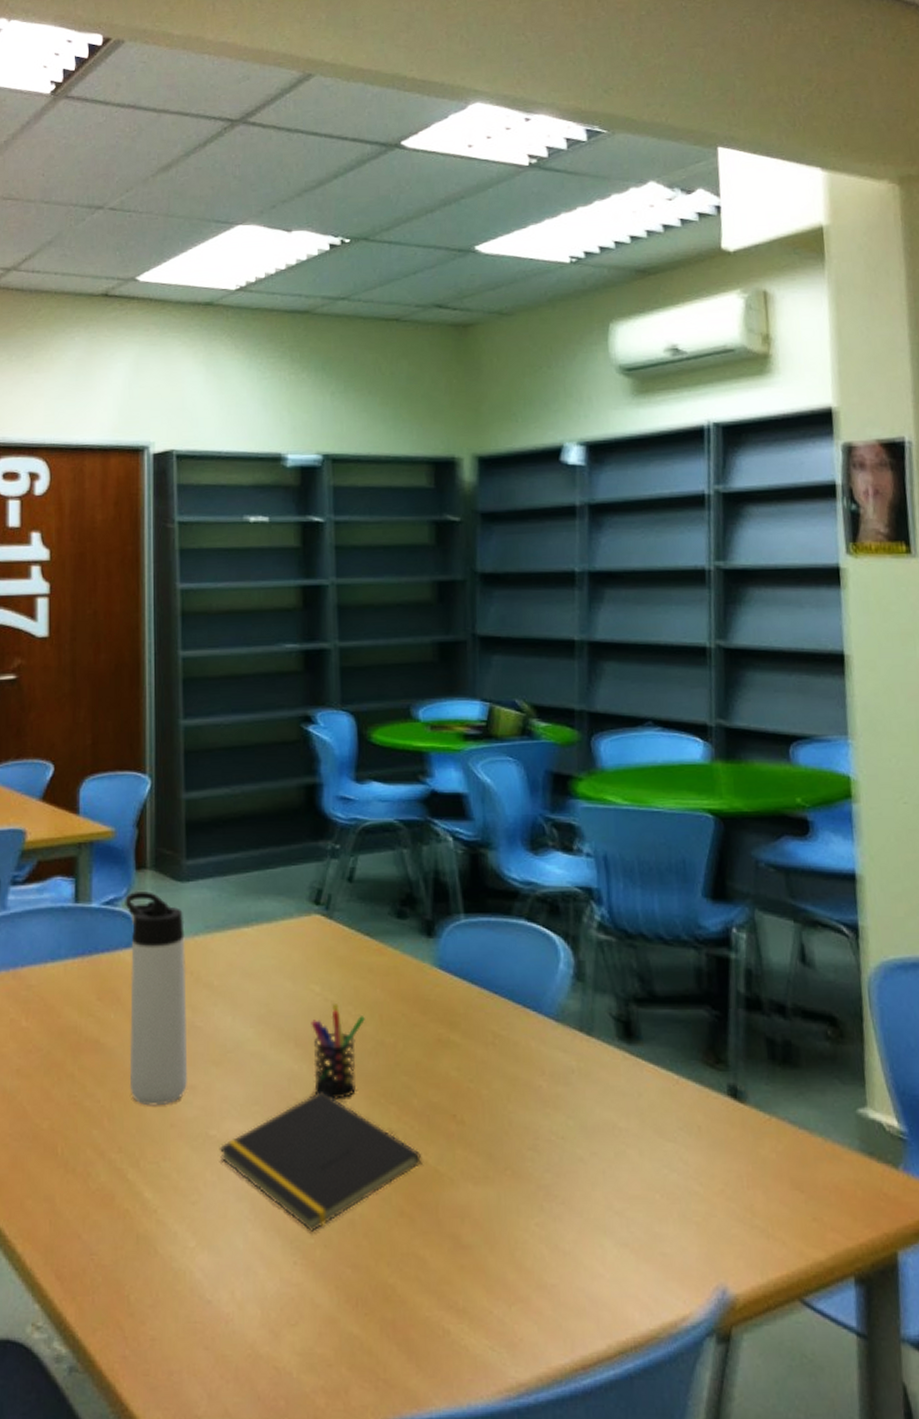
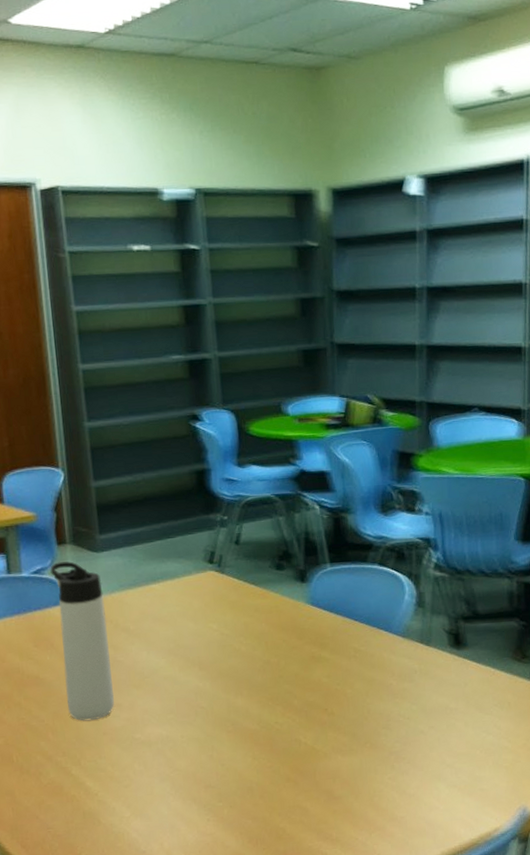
notepad: present [219,1092,421,1232] -> none [143,700,302,798]
pen holder: present [311,1002,365,1100] -> none [211,635,254,706]

